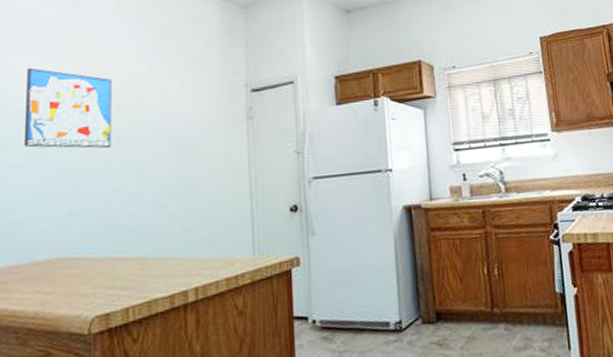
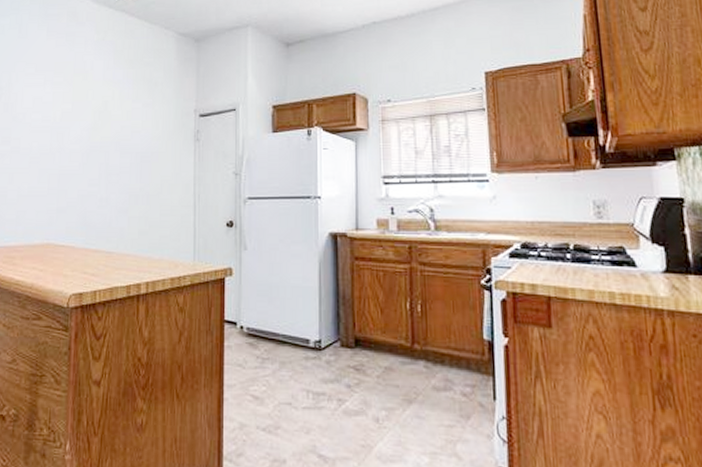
wall art: present [23,67,112,149] -> none [28,90,92,159]

